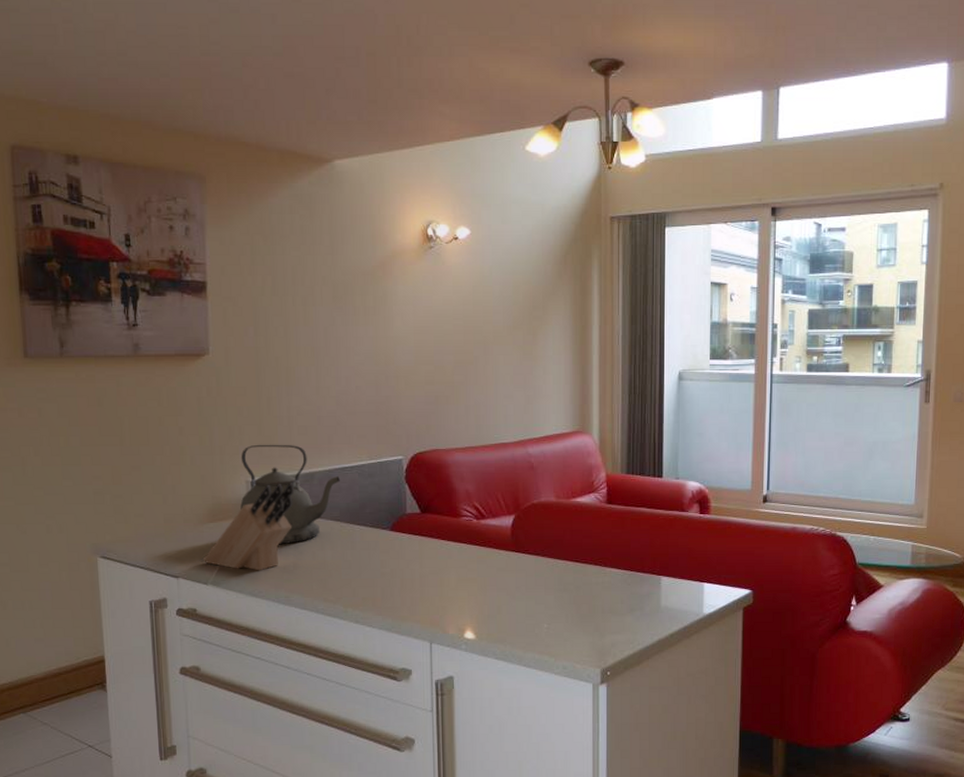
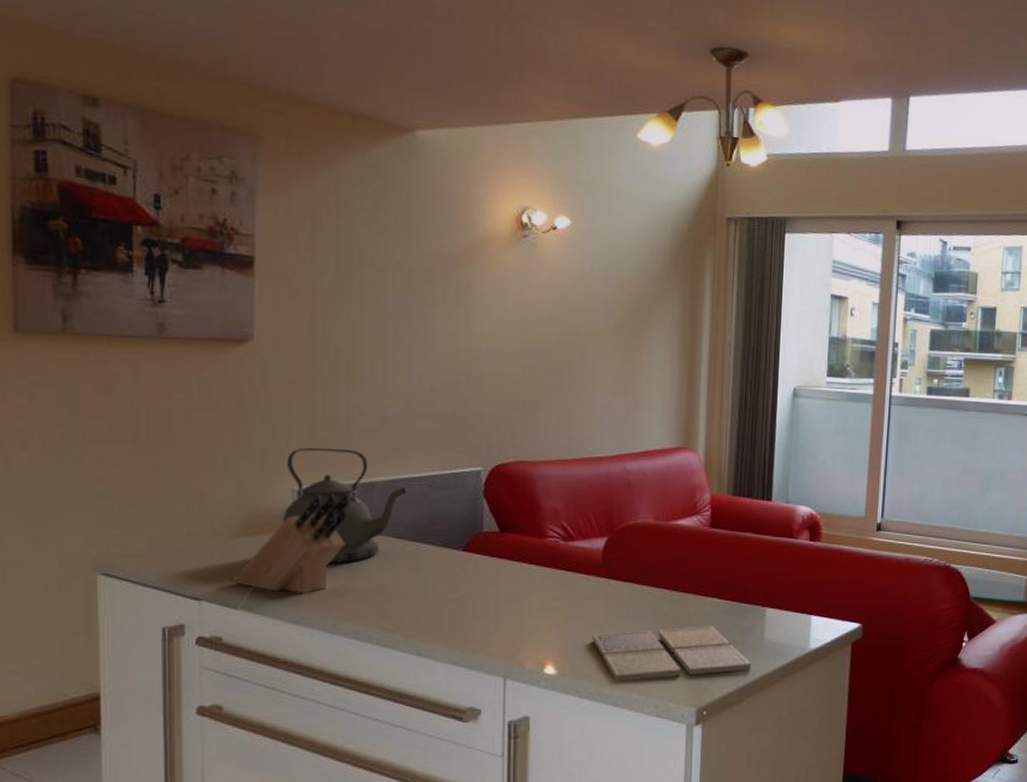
drink coaster: none [505,594,649,644] -> present [592,626,751,681]

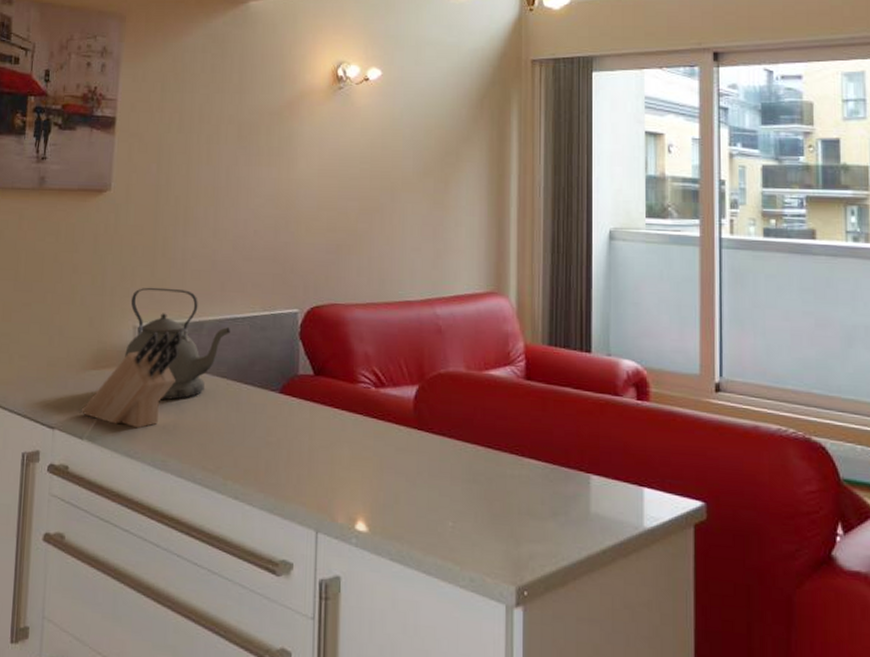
drink coaster: present [592,626,751,681] -> none [404,490,576,548]

